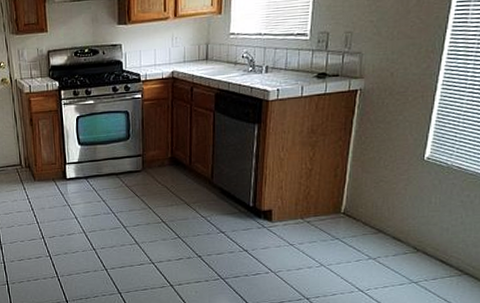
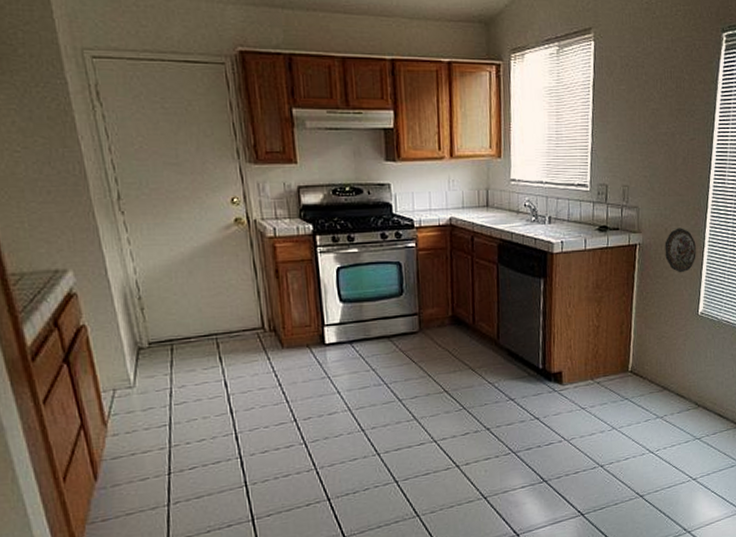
decorative plate: none [389,71,426,118] -> present [664,228,696,273]

